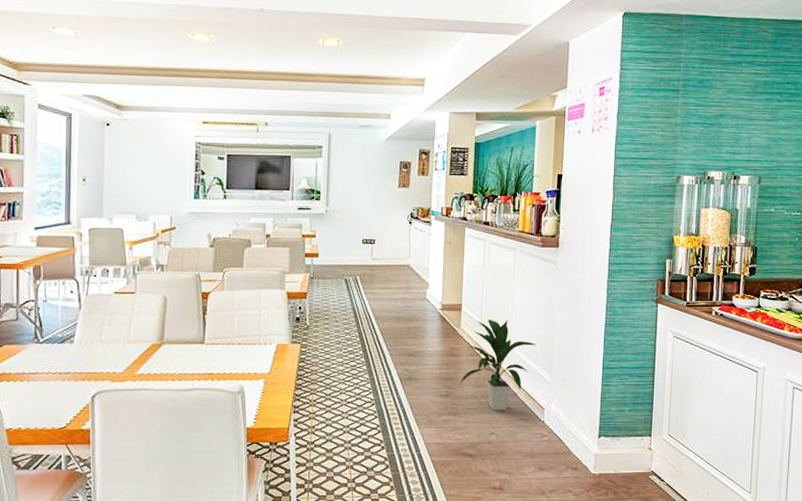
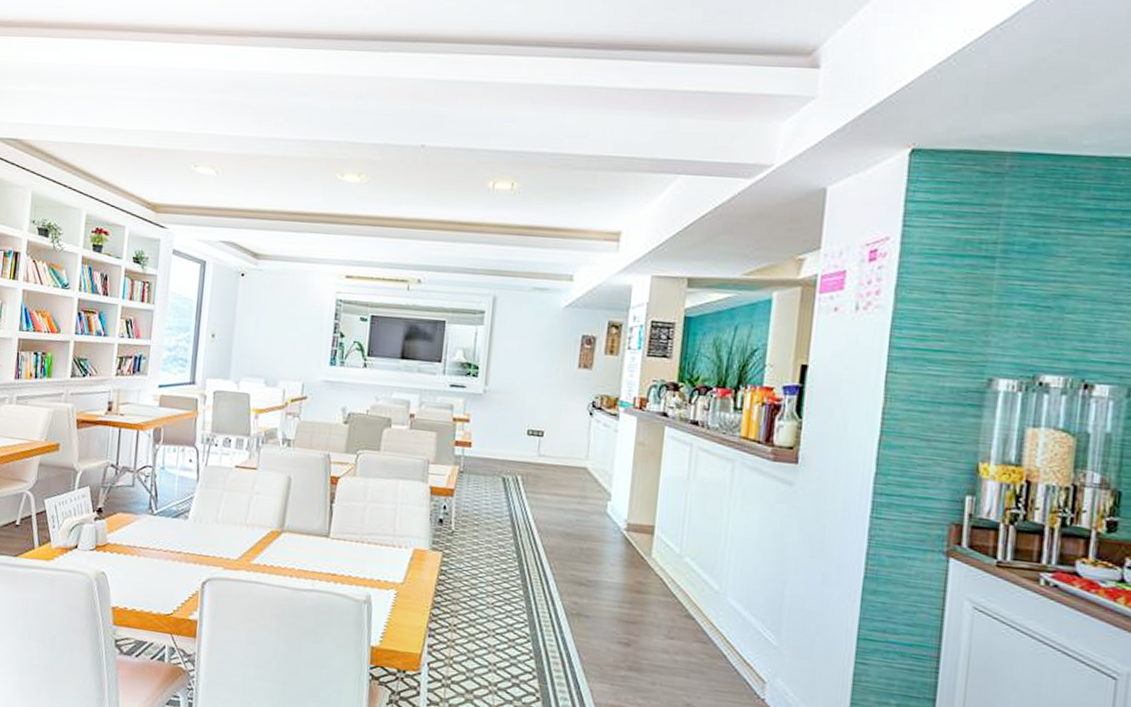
indoor plant: present [459,320,536,411] -> none [645,550,758,677]

